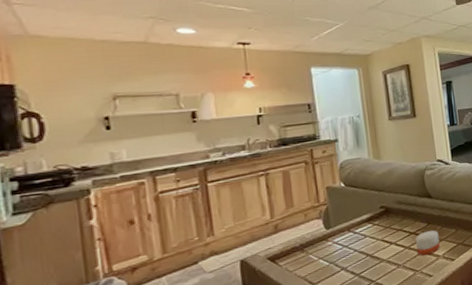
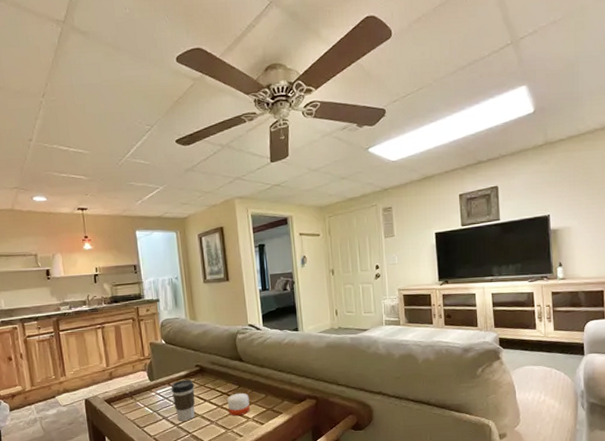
coffee cup: none [351,223,380,270] -> present [171,379,195,421]

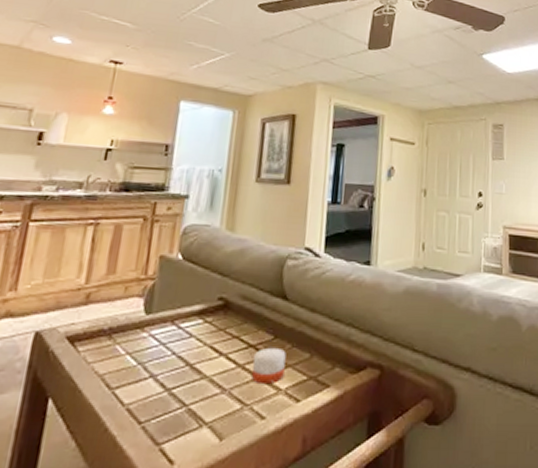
coffee cup: present [171,379,195,421] -> none [171,318,210,385]

